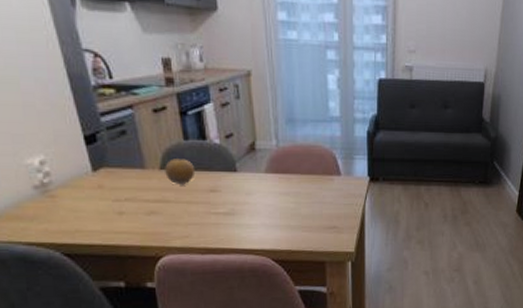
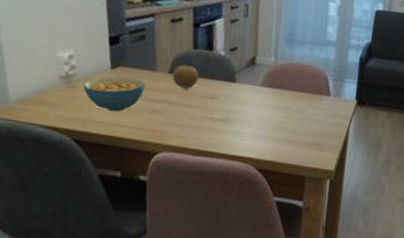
cereal bowl: none [63,178,137,219] -> present [83,76,146,112]

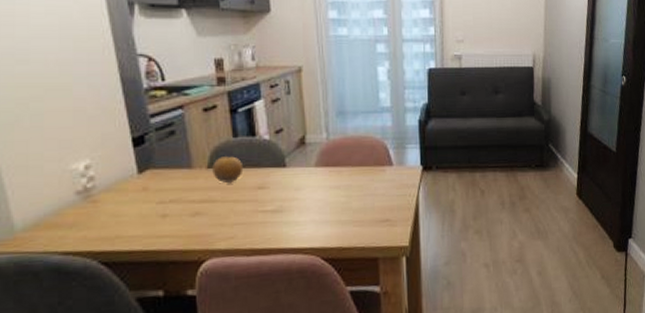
cereal bowl: present [83,76,146,112] -> none [106,179,182,223]

